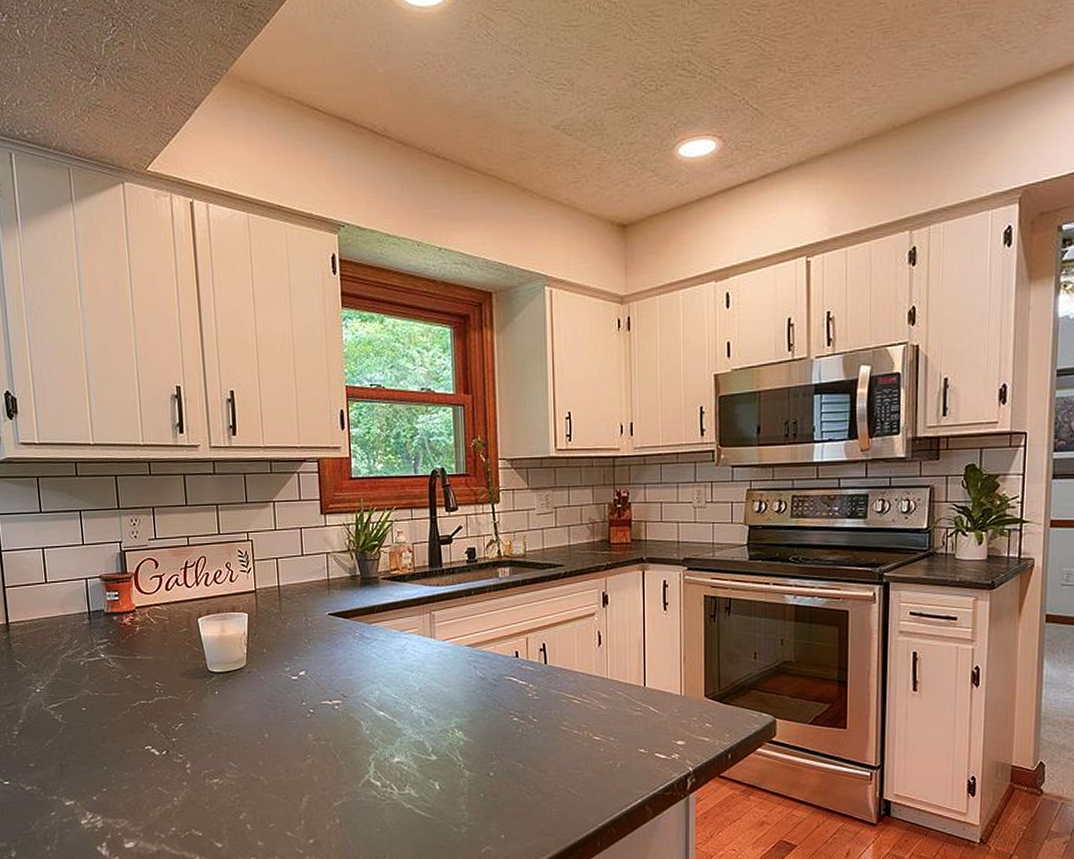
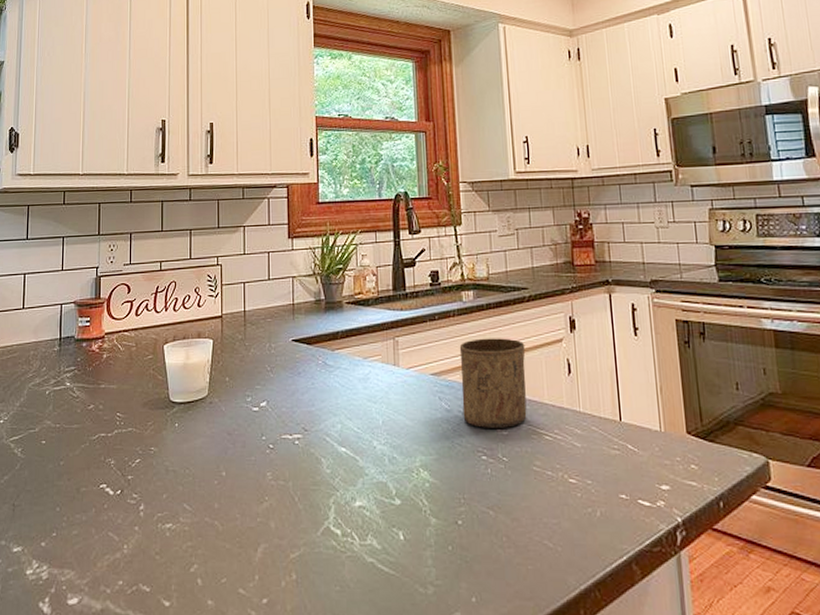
cup: none [494,612,559,693] -> present [459,338,527,428]

